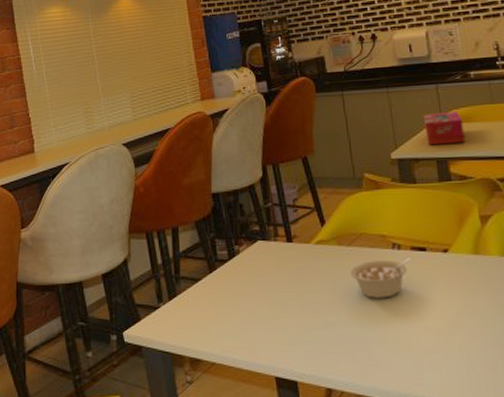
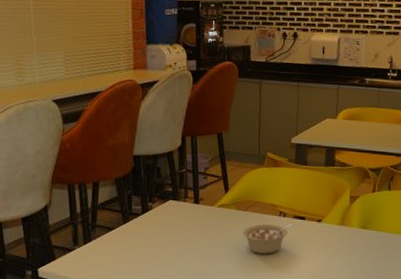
tissue box: present [422,111,465,146] -> none [322,109,353,137]

